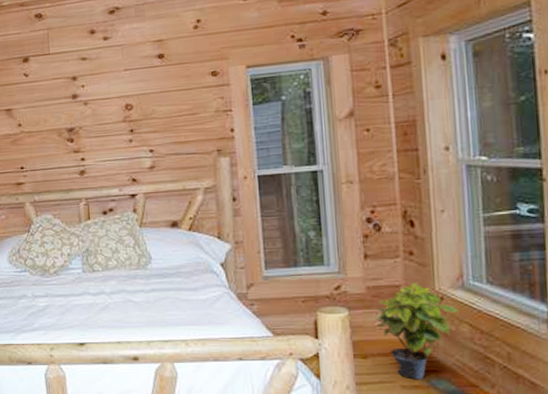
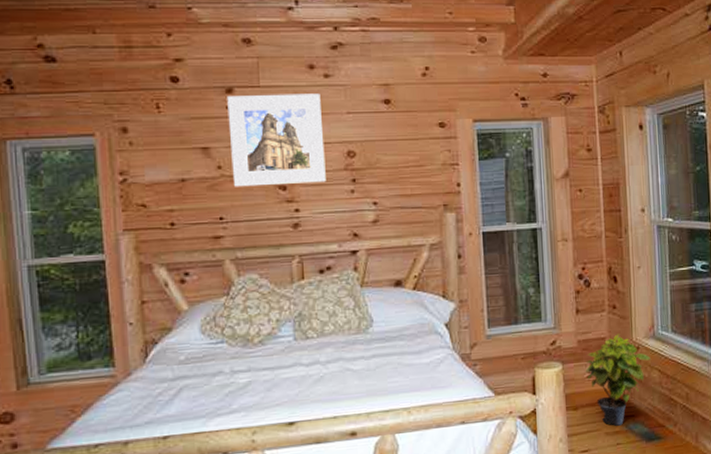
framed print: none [24,55,107,141] -> present [227,93,326,187]

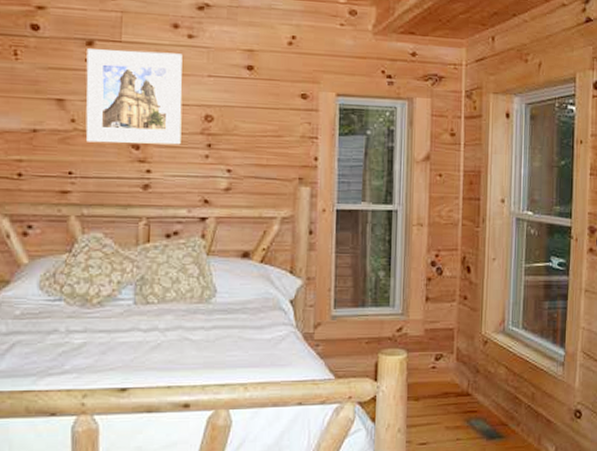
potted plant: present [585,334,651,426] -> none [430,326,498,421]

